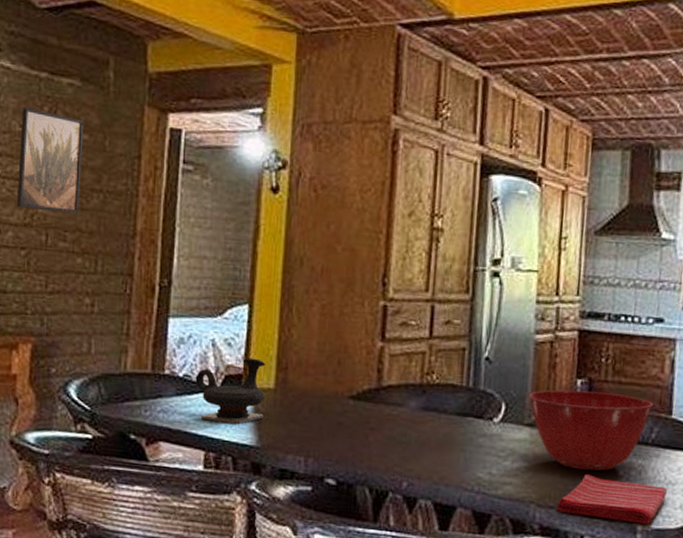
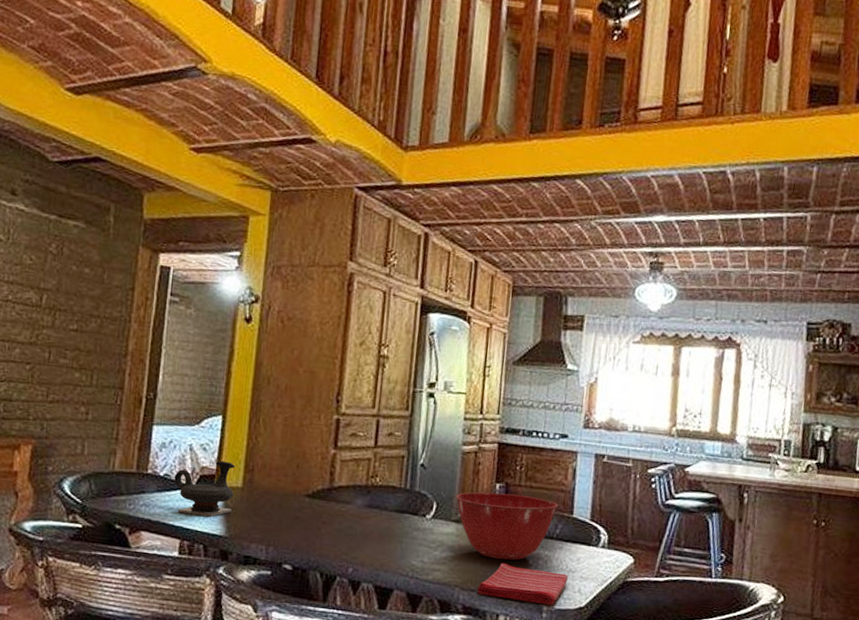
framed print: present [16,107,84,214] -> none [24,244,86,335]

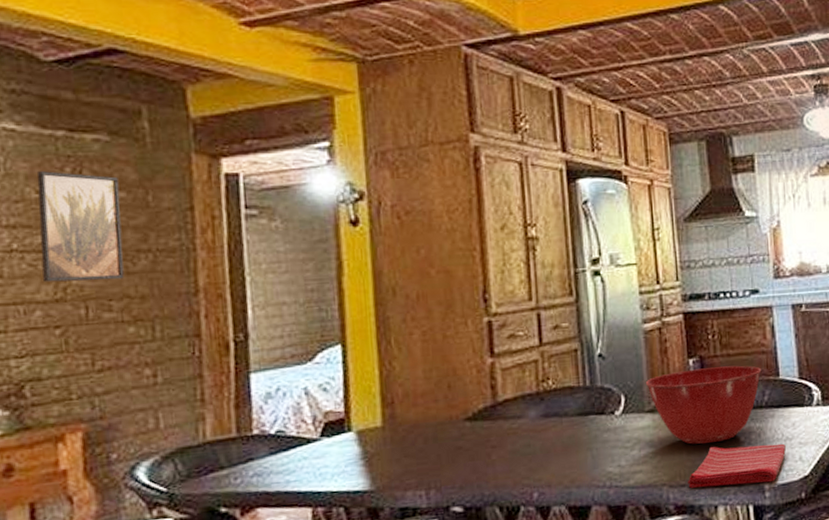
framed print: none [24,244,86,335] -> present [36,171,124,283]
teapot: present [174,460,236,517] -> none [290,398,374,475]

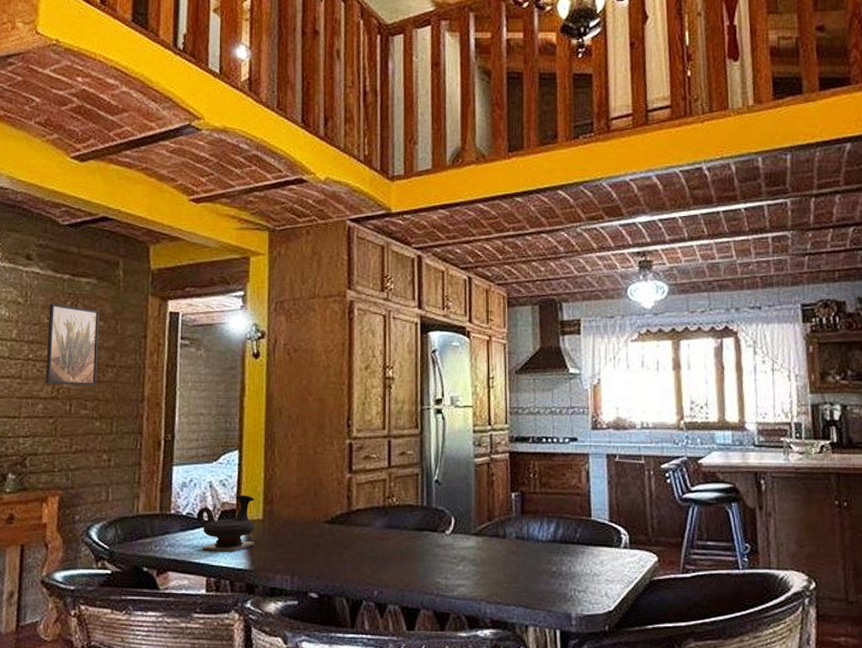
teapot: none [290,398,374,475] -> present [197,495,255,551]
mixing bowl: present [645,365,762,444] -> none [473,502,576,569]
dish towel: present [688,443,786,488] -> none [503,572,593,612]

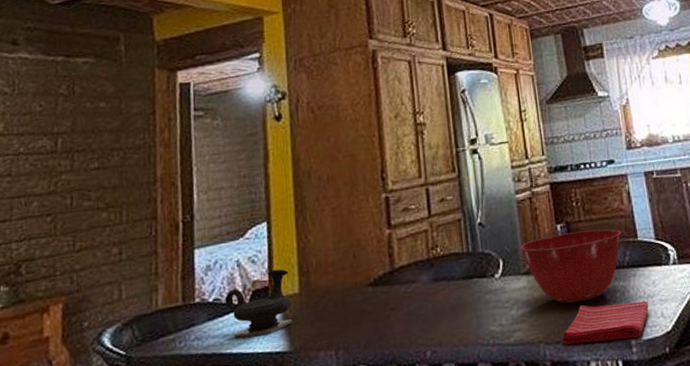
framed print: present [45,303,100,386] -> none [40,89,101,179]
mixing bowl: none [473,502,576,569] -> present [520,229,622,304]
dish towel: none [503,572,593,612] -> present [561,301,649,345]

